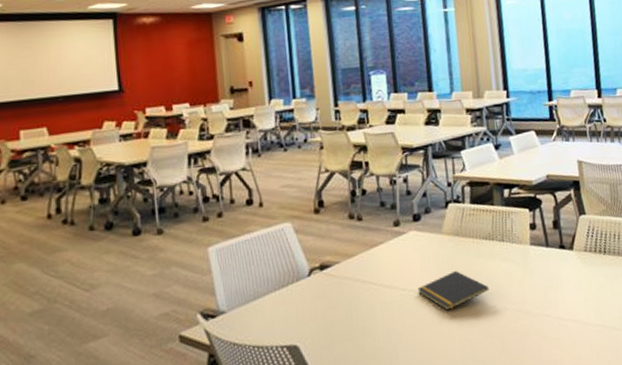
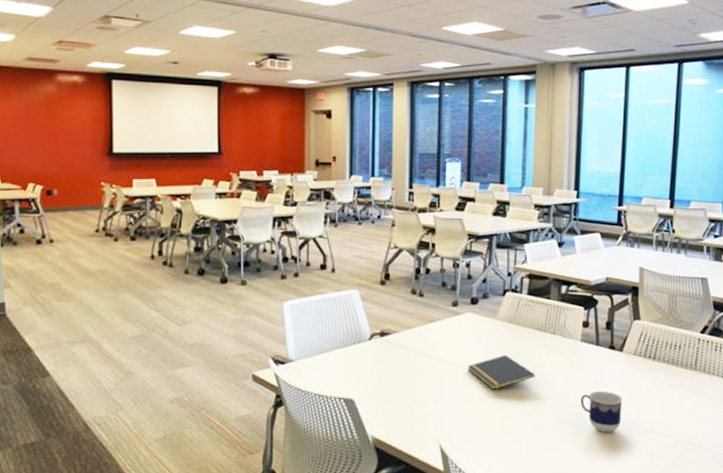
cup: none [537,293,582,339] -> present [580,390,623,433]

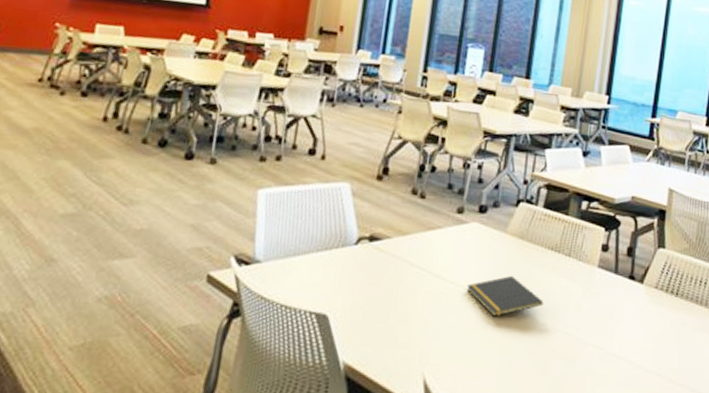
cup: present [580,390,623,433] -> none [591,327,639,379]

